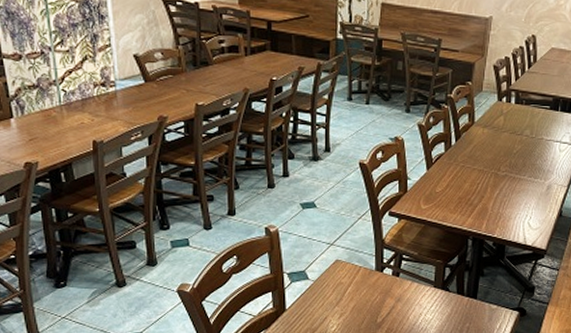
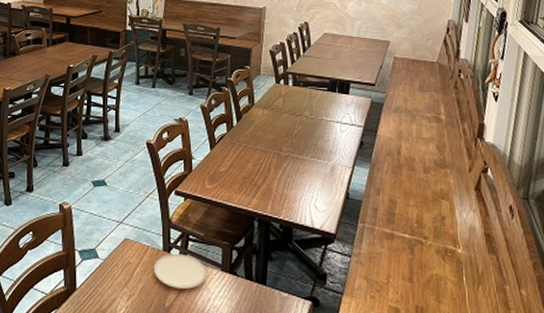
plate: none [365,273,419,306] -> present [153,253,207,290]

